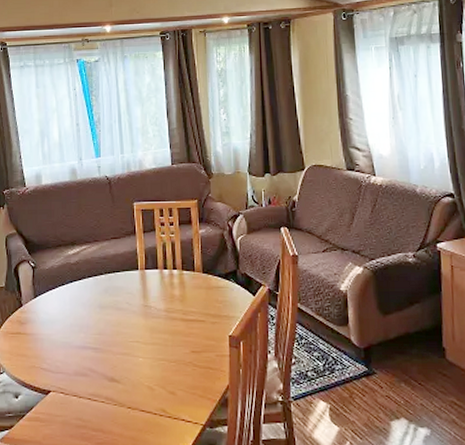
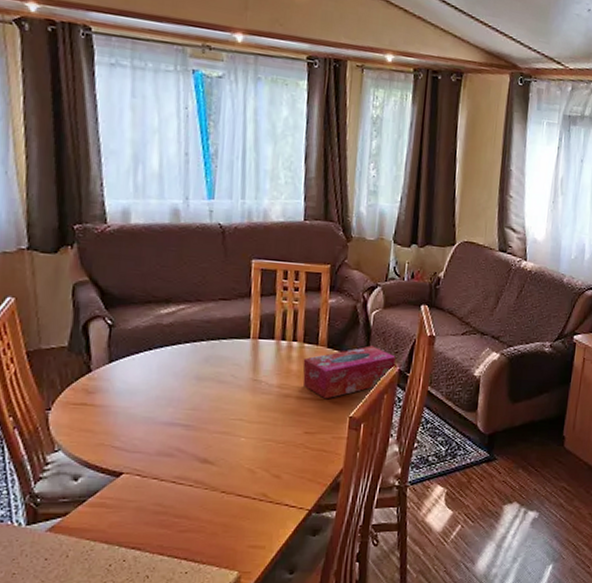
tissue box: none [183,268,266,320] -> present [302,345,396,399]

